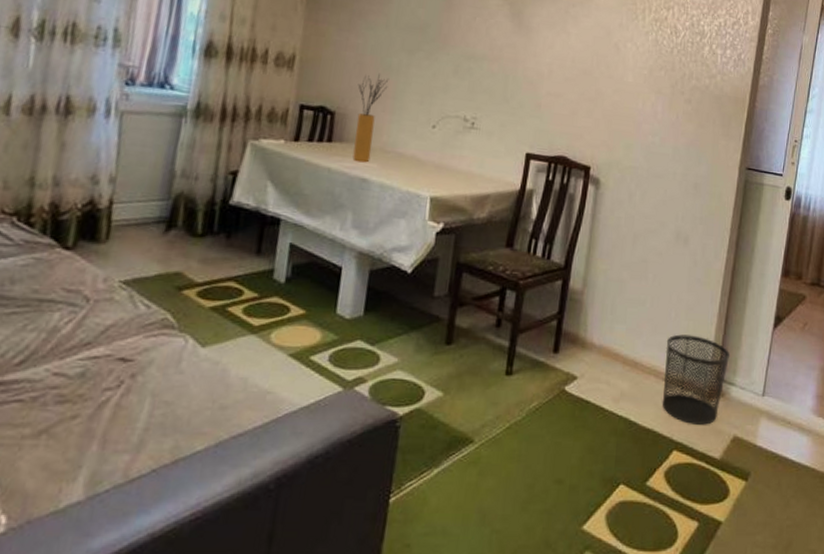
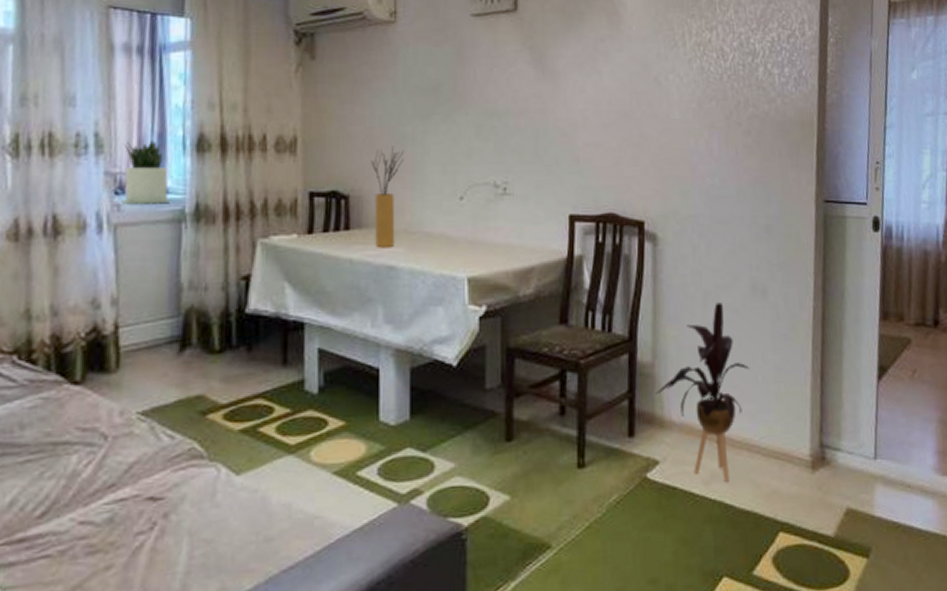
planter: none [130,39,177,100] -> present [121,140,172,206]
house plant: none [581,245,665,402] -> present [656,303,749,482]
waste bin: present [662,334,731,425] -> none [756,399,832,500]

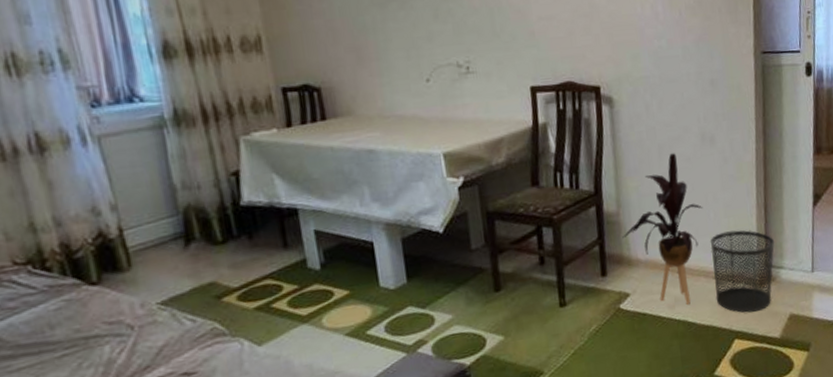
planter: present [121,140,172,206] -> none [91,51,149,117]
vase: present [370,145,405,248] -> none [336,35,371,135]
waste bin: none [756,399,832,500] -> present [710,230,775,313]

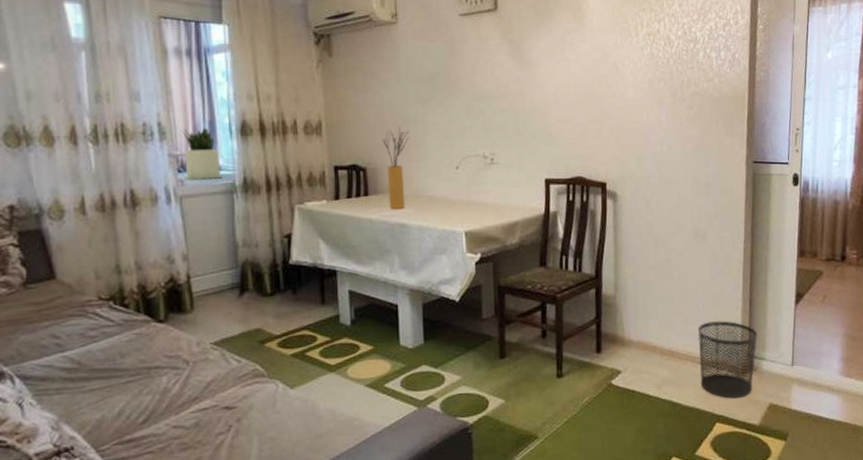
planter: none [91,51,149,117] -> present [183,127,224,181]
vase: none [336,35,371,135] -> present [382,126,410,210]
house plant: present [622,153,702,304] -> none [618,246,692,386]

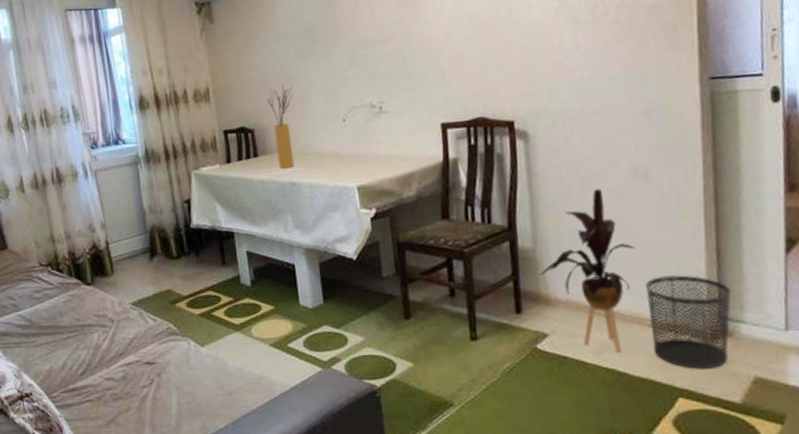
planter: present [183,127,224,181] -> none [92,105,129,156]
house plant: none [618,246,692,386] -> present [539,189,635,352]

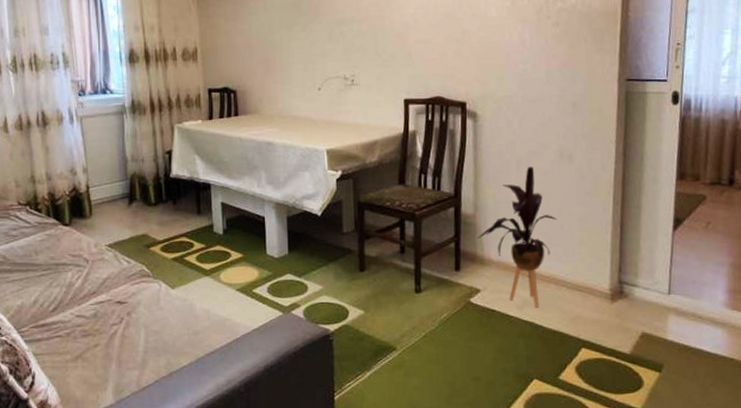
vase: present [267,84,295,169] -> none [250,51,275,129]
waste bin: present [645,275,732,369] -> none [562,244,630,324]

